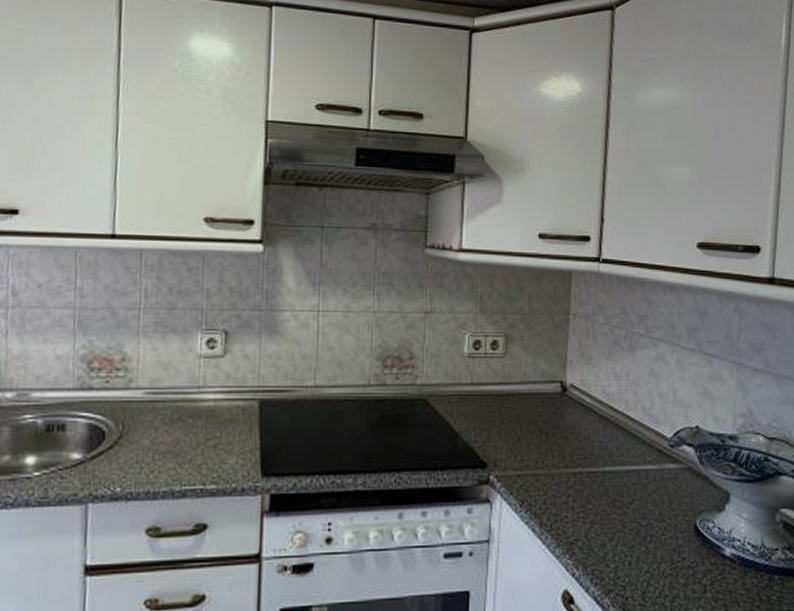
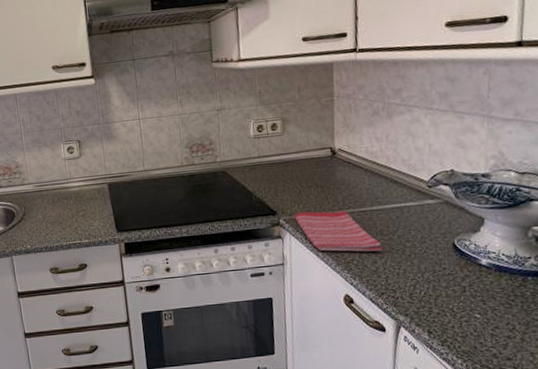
dish towel: none [509,468,613,531] -> present [294,211,382,252]

